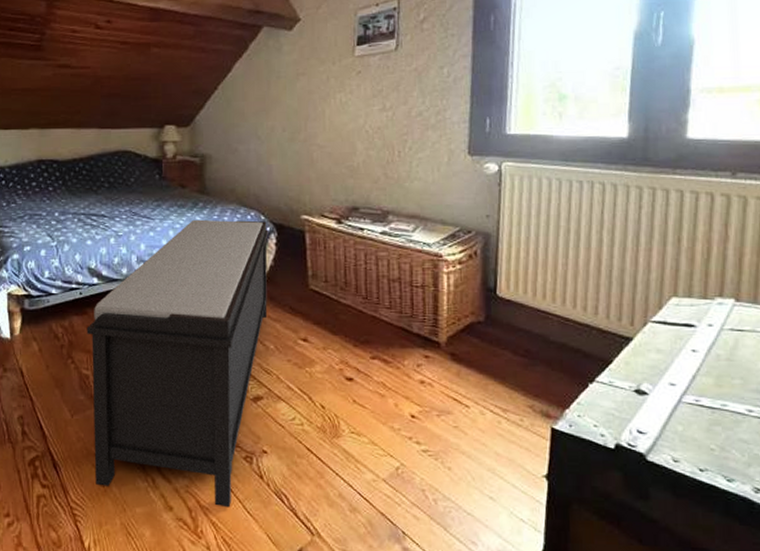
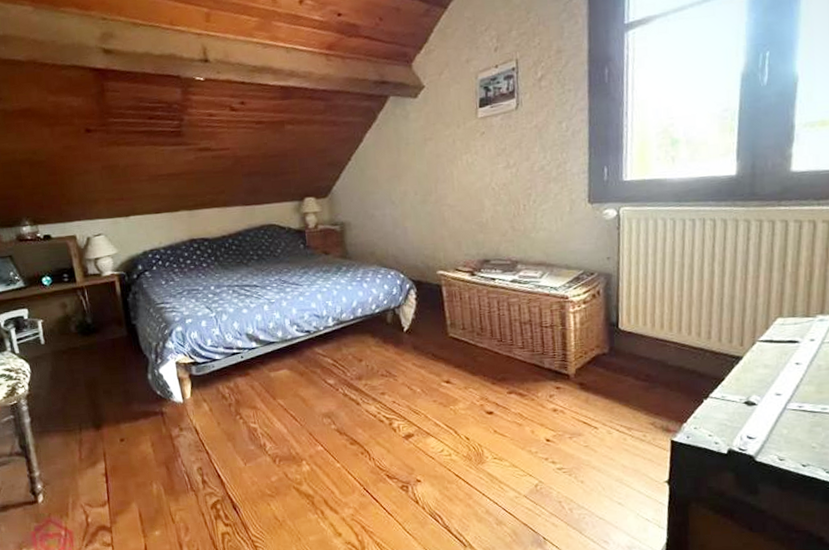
bench: present [86,219,269,508] -> none [250,279,413,530]

